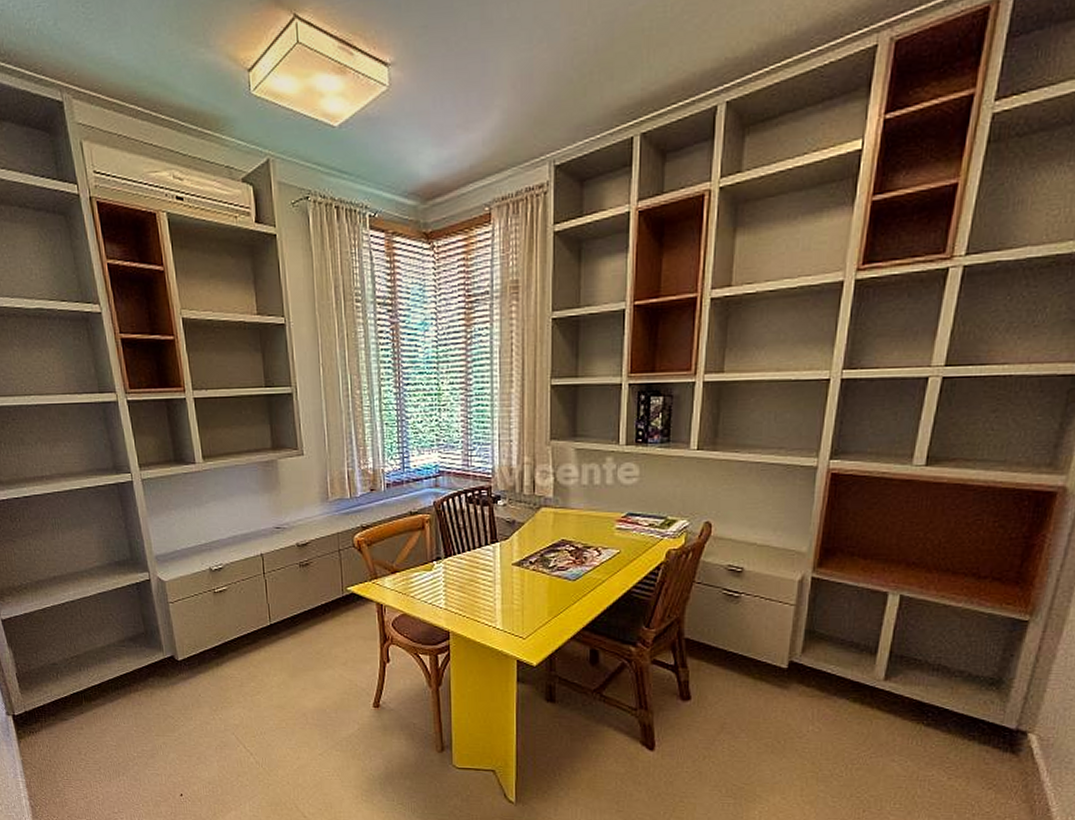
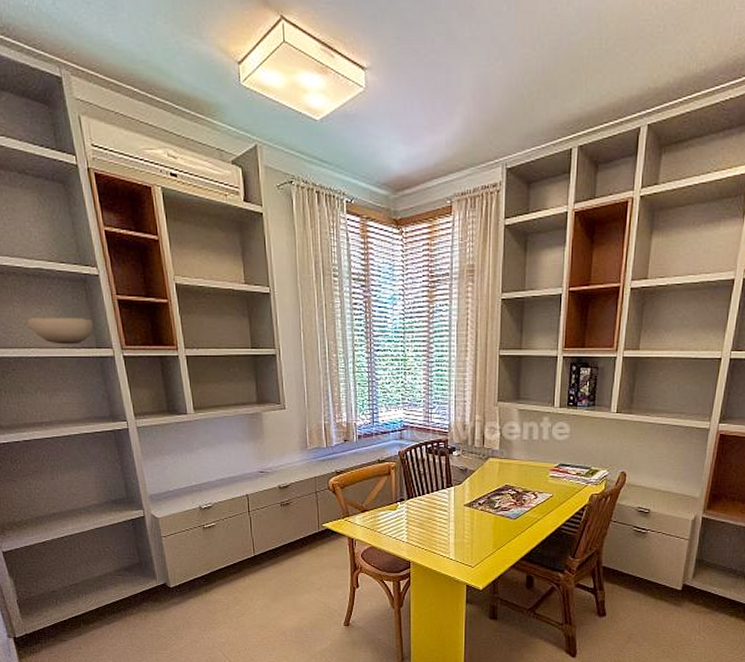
decorative bowl: none [27,360,96,390] -> present [26,318,94,345]

